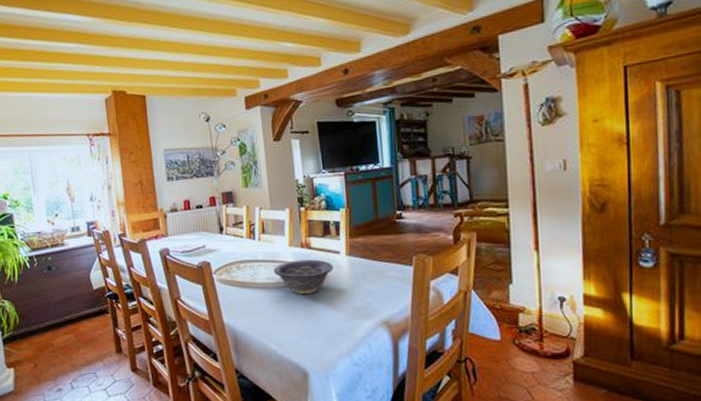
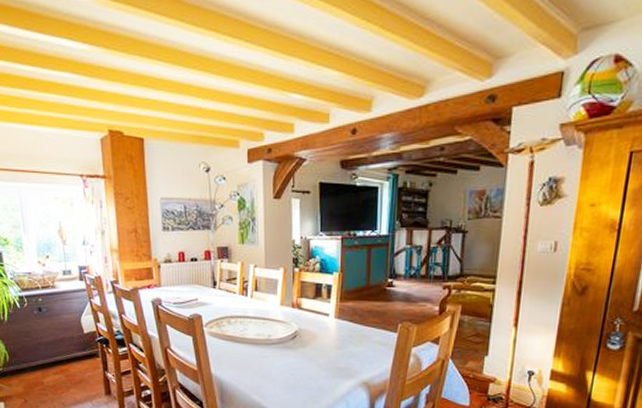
decorative bowl: present [273,259,334,294] -> none [262,319,322,352]

